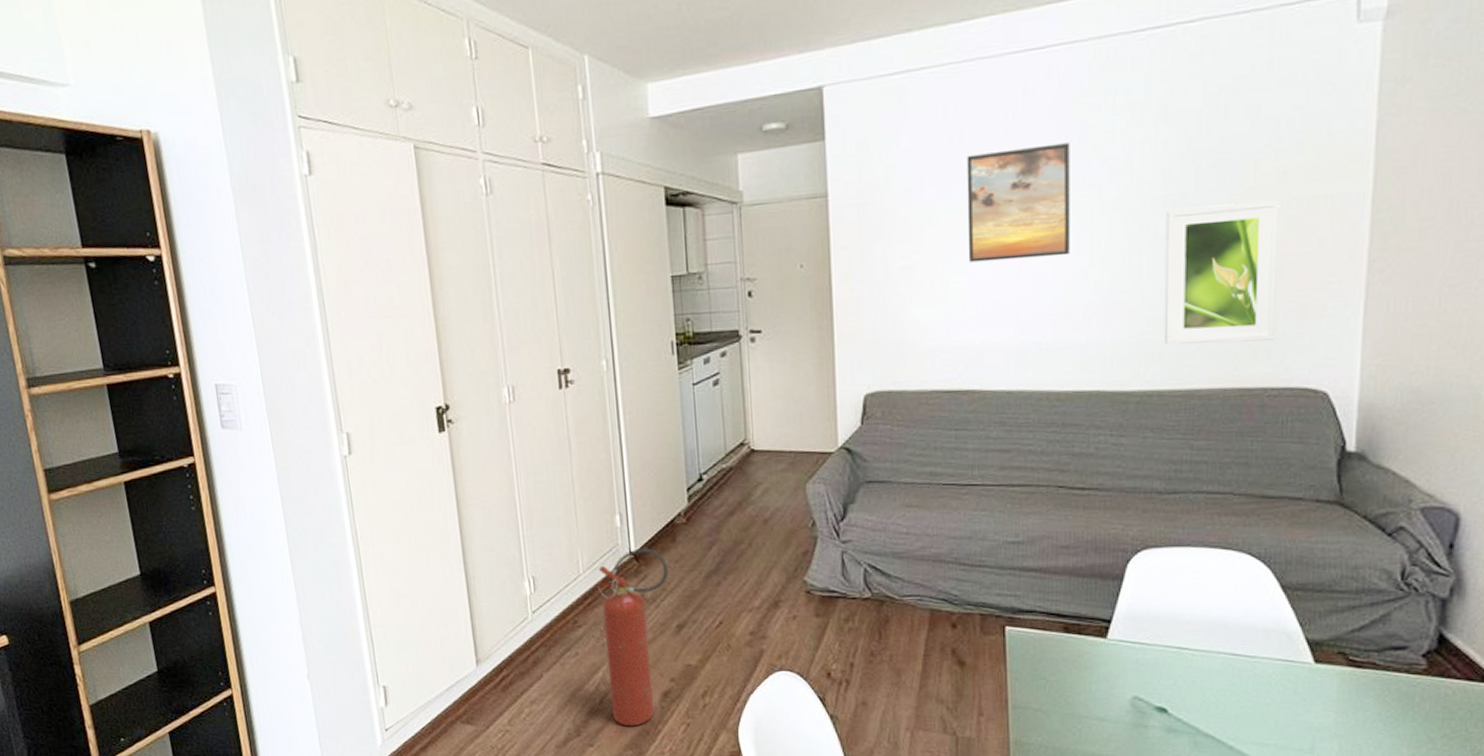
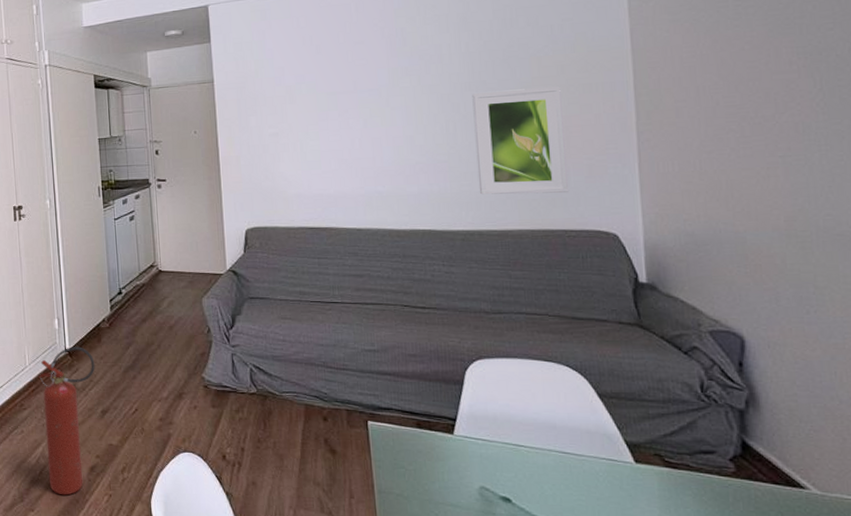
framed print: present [966,142,1070,263] -> none [316,44,399,131]

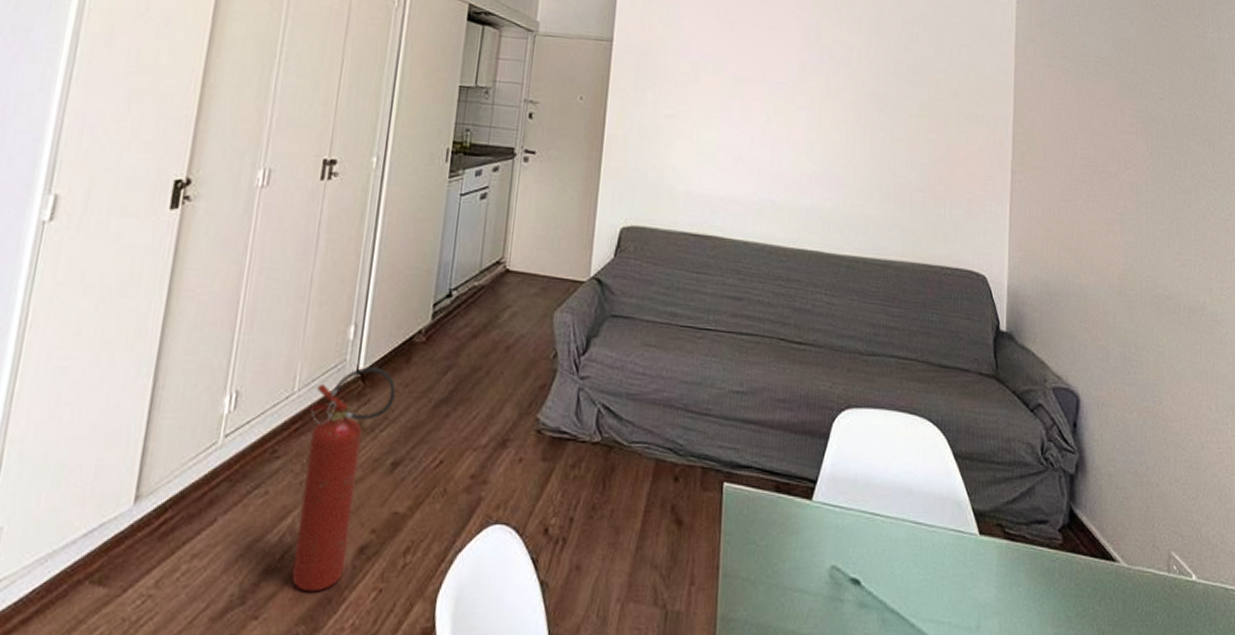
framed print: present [472,86,570,195] -> none [869,105,953,226]

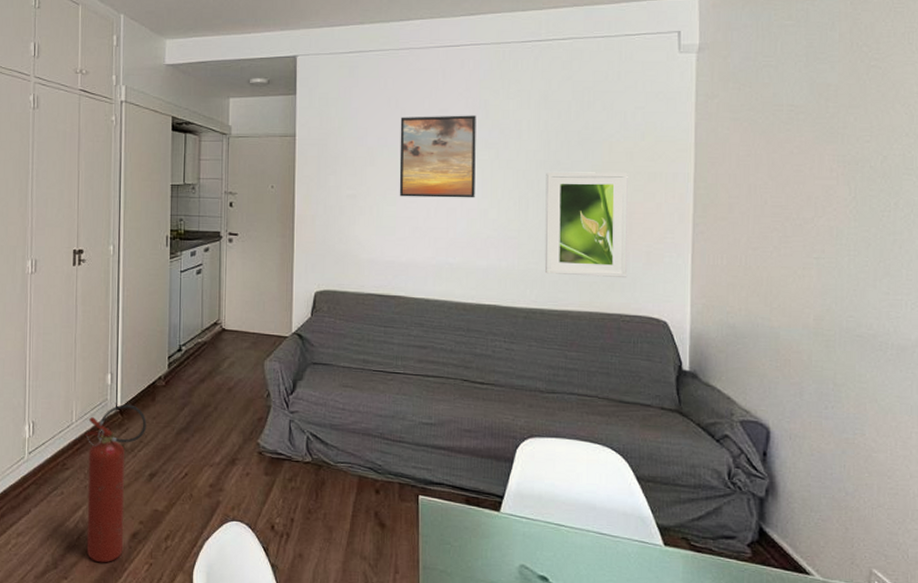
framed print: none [722,31,808,129] -> present [399,115,476,198]
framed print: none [869,105,953,226] -> present [544,171,628,277]

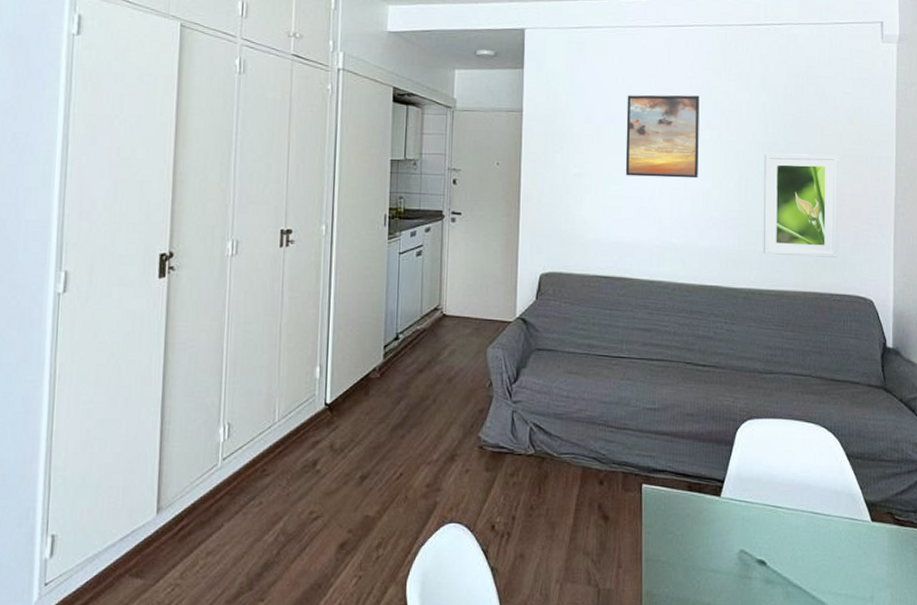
fire extinguisher: present [84,404,147,563] -> none [287,400,359,580]

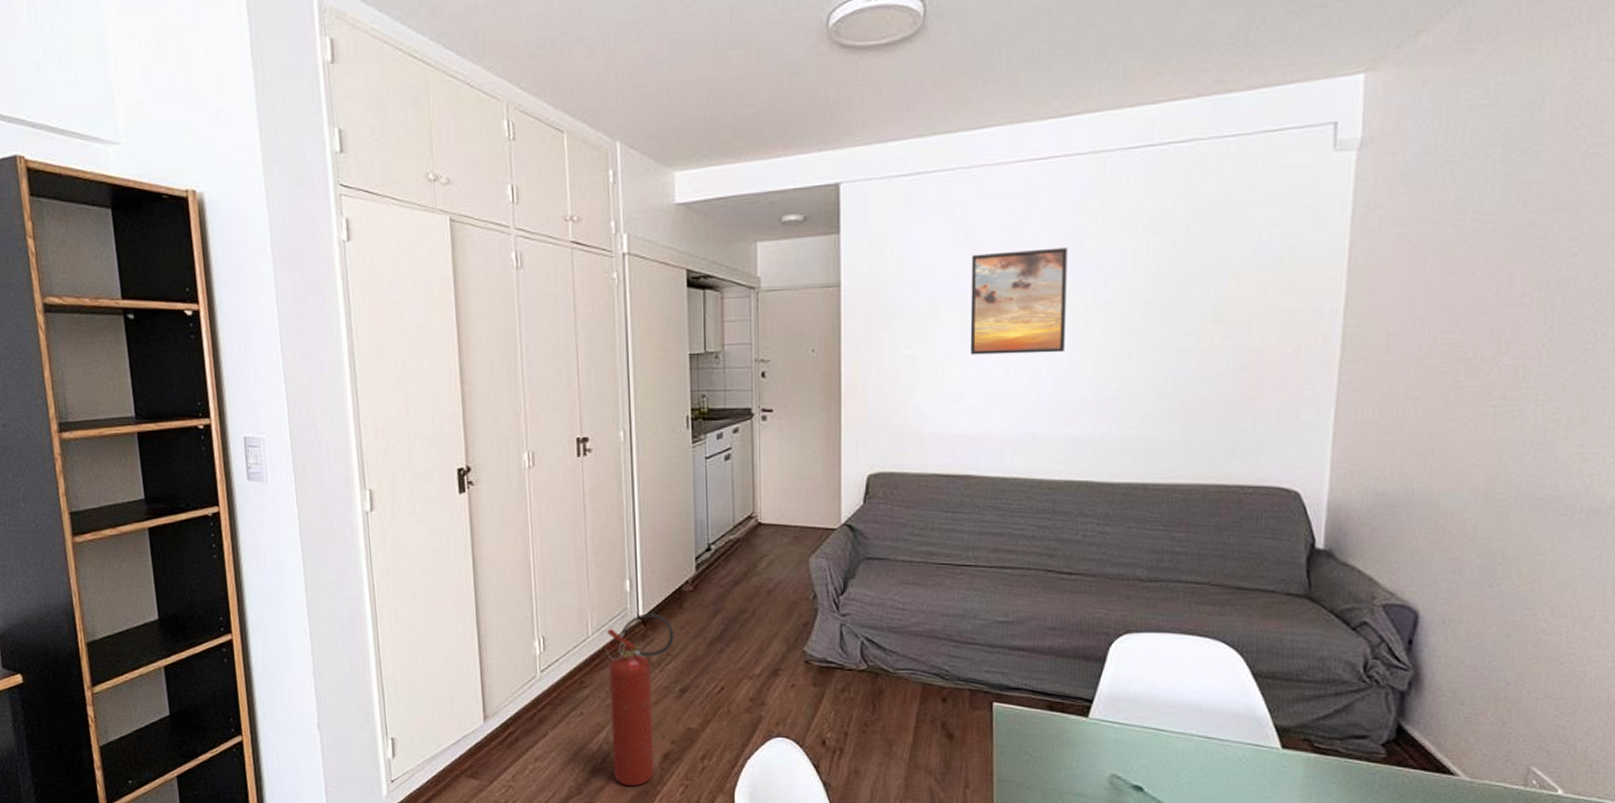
fire extinguisher: none [287,400,359,580] -> present [603,613,674,787]
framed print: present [763,153,839,257] -> none [1149,311,1259,442]

